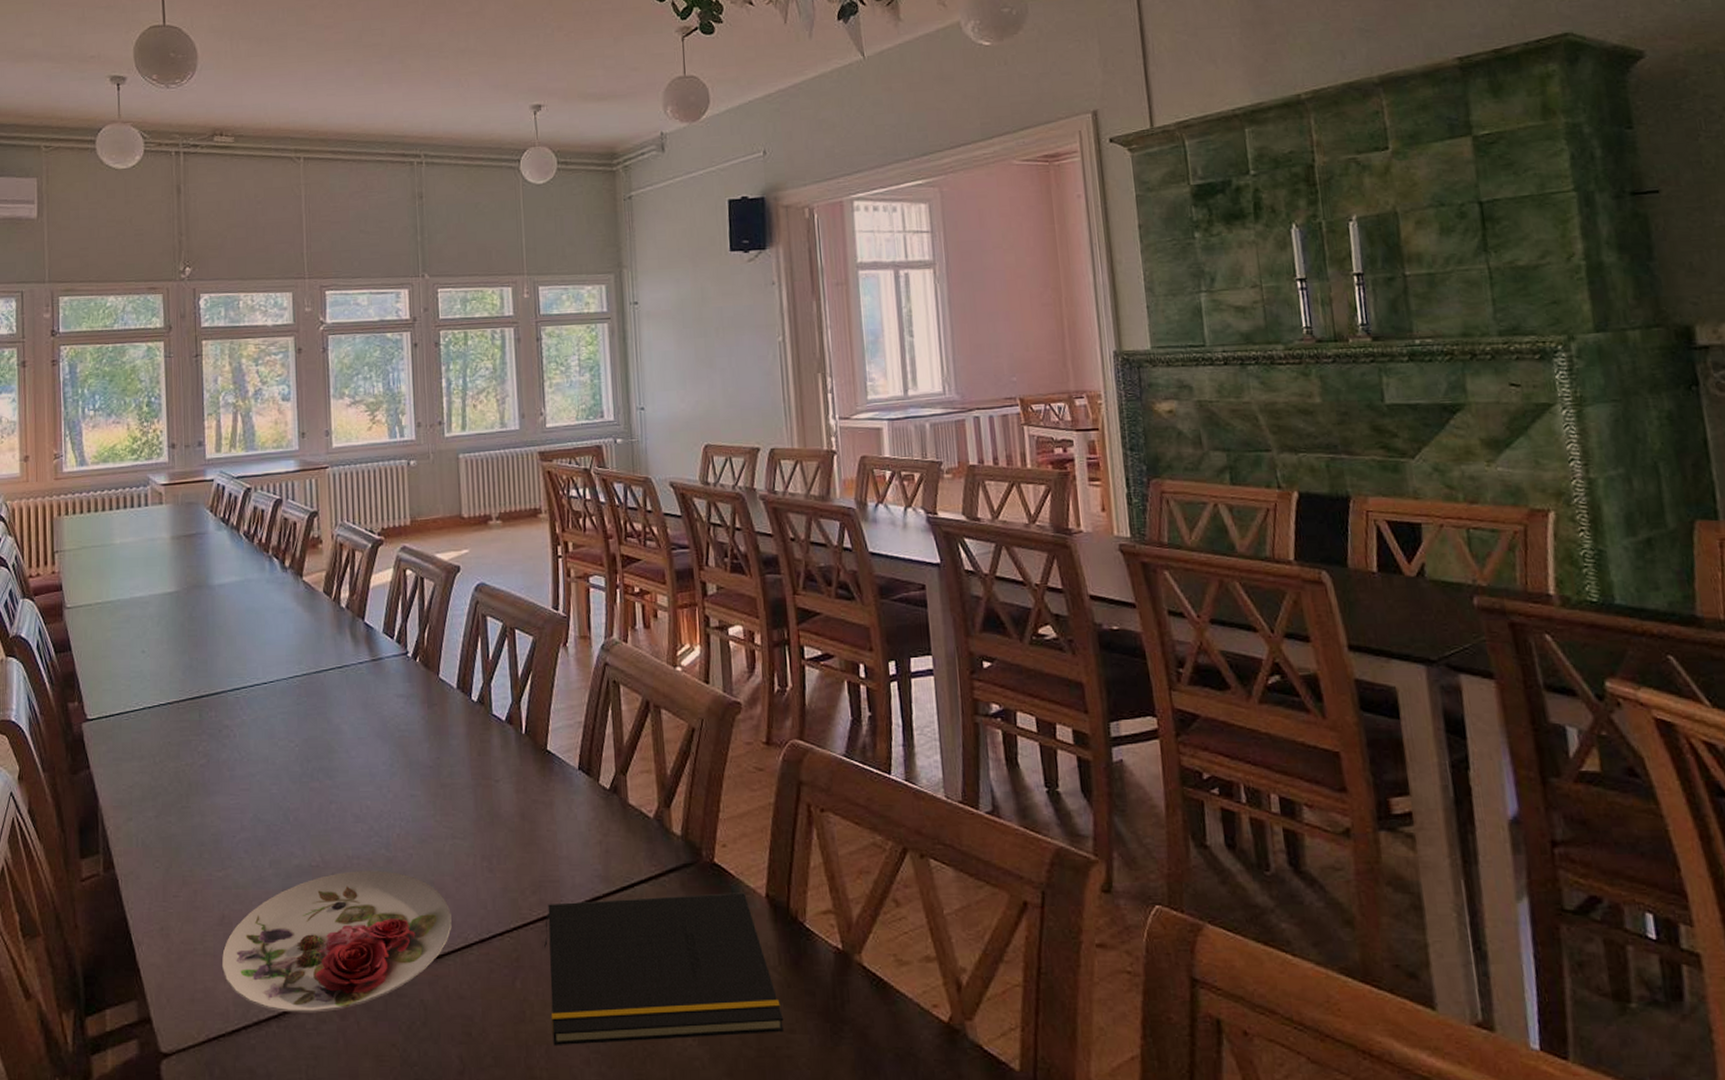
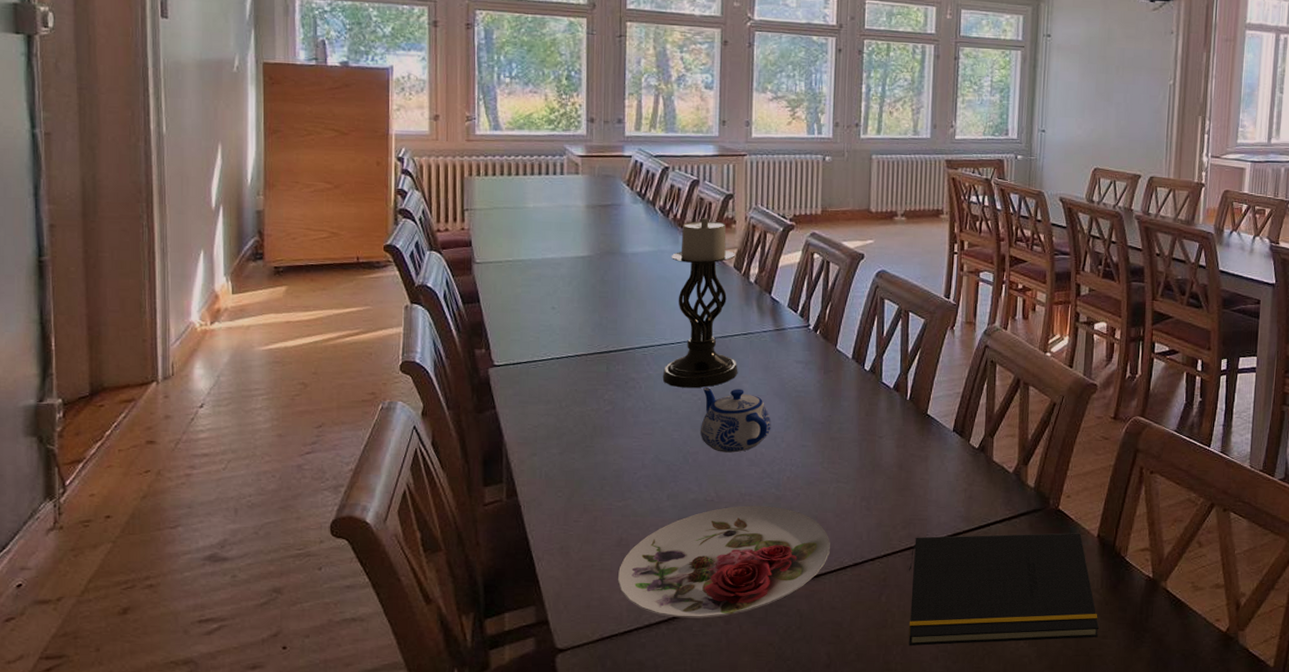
candle holder: none [257,539,336,734] -> present [662,217,738,388]
teapot: none [300,731,376,808] -> present [701,388,772,453]

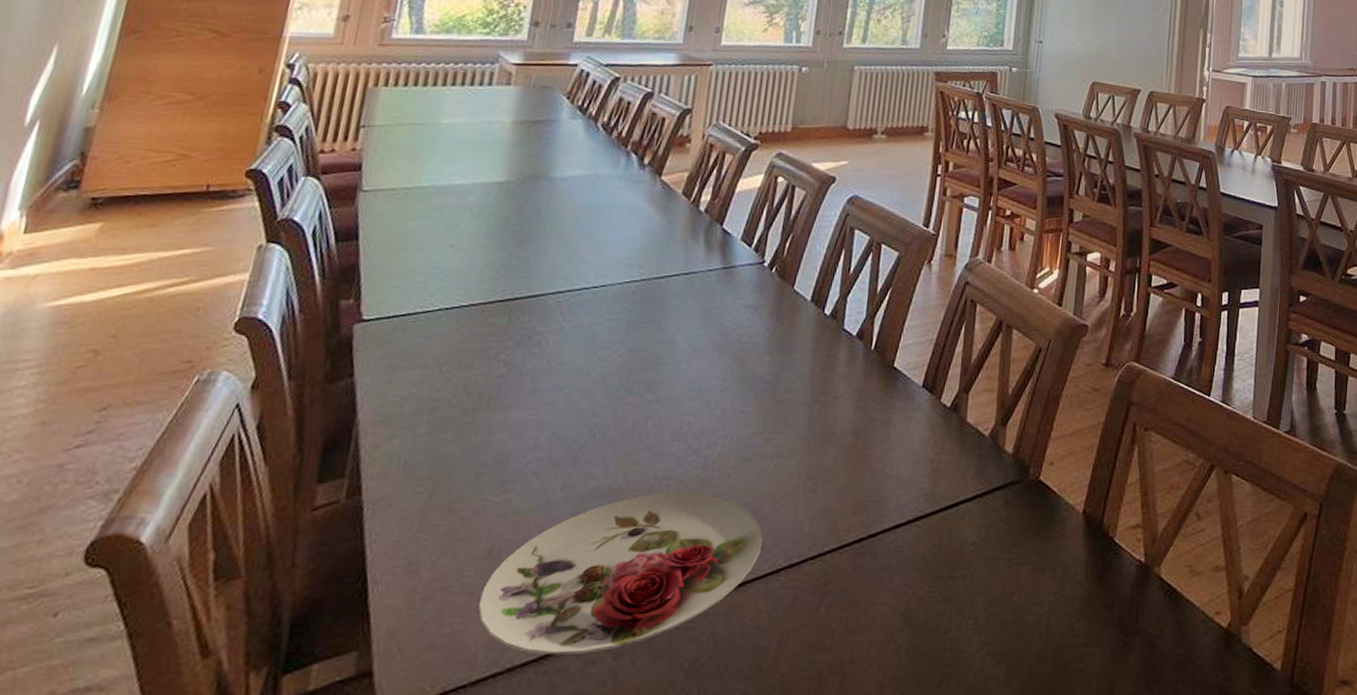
candle holder: present [662,217,738,388] -> none [577,135,686,343]
teapot: present [701,388,772,453] -> none [615,341,706,424]
notepad: present [909,533,1100,646] -> none [849,509,1082,673]

